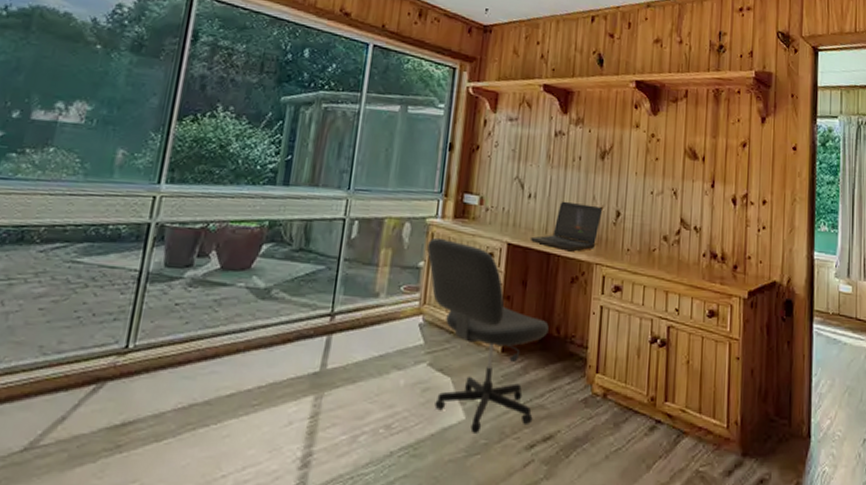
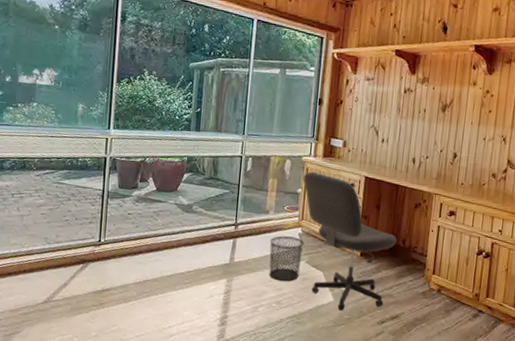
waste bin: none [375,328,427,395] -> present [269,235,305,282]
laptop computer: present [530,201,603,252] -> none [382,144,443,184]

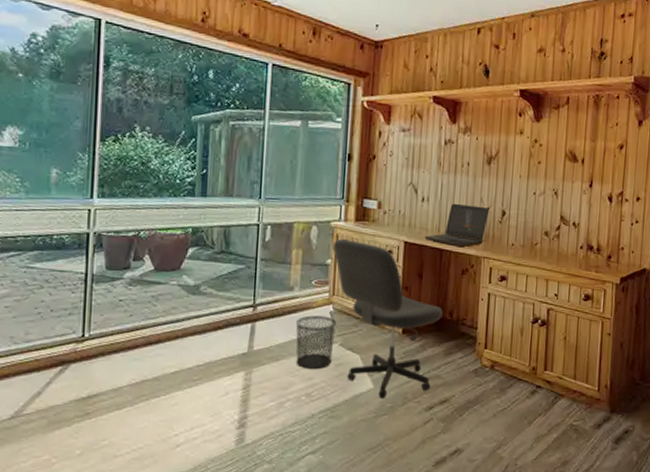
laptop computer: none [382,144,443,184] -> present [424,203,490,248]

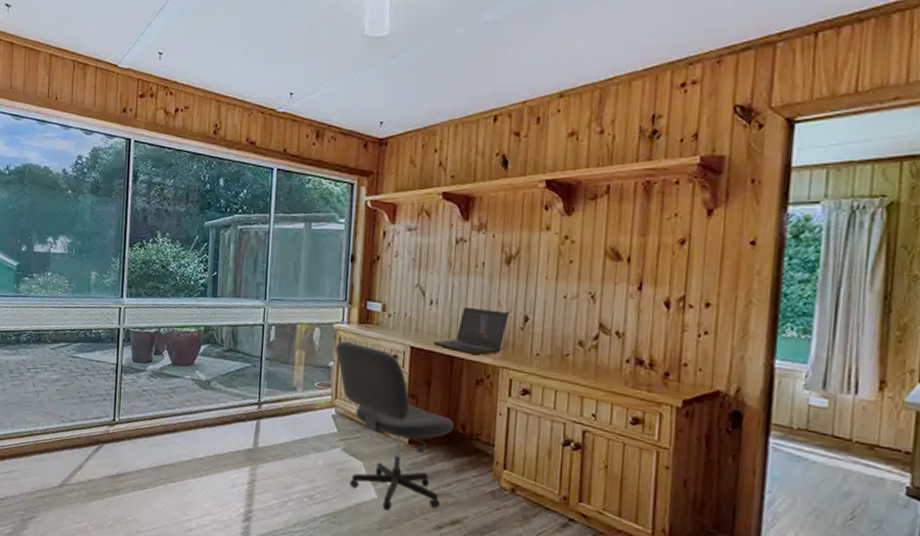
waste bin: present [295,315,337,370] -> none [298,417,339,472]

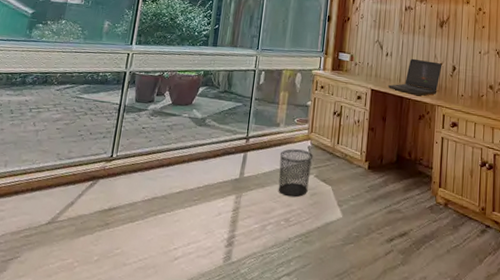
waste bin: none [298,417,339,472] -> present [278,149,314,197]
office chair: present [335,341,454,511] -> none [312,84,403,228]

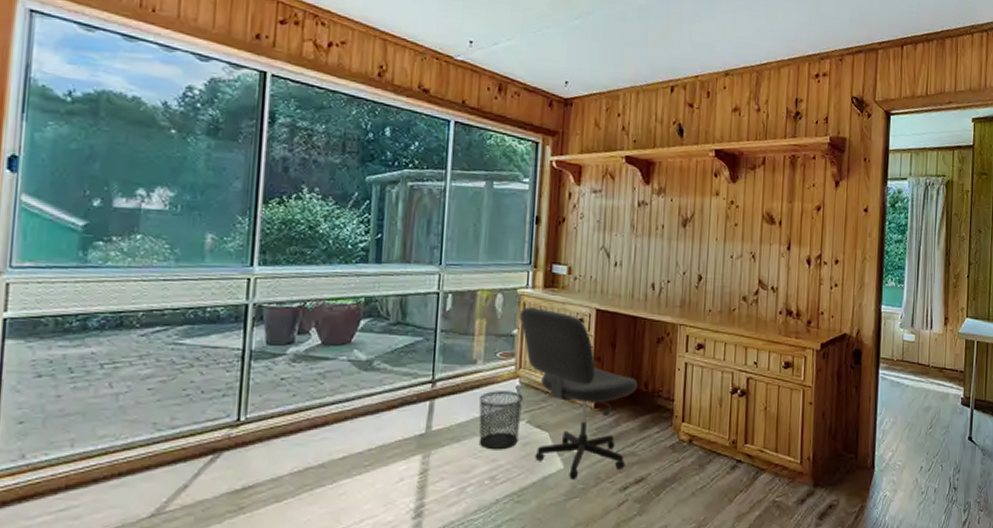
office chair: none [312,84,403,228] -> present [519,306,638,480]
laptop computer: present [387,58,442,96] -> none [617,267,686,315]

